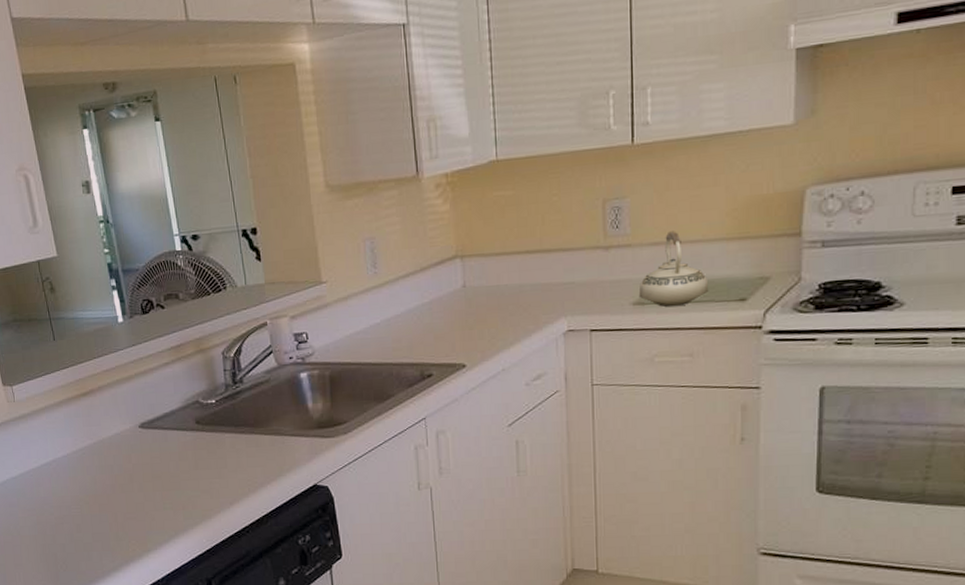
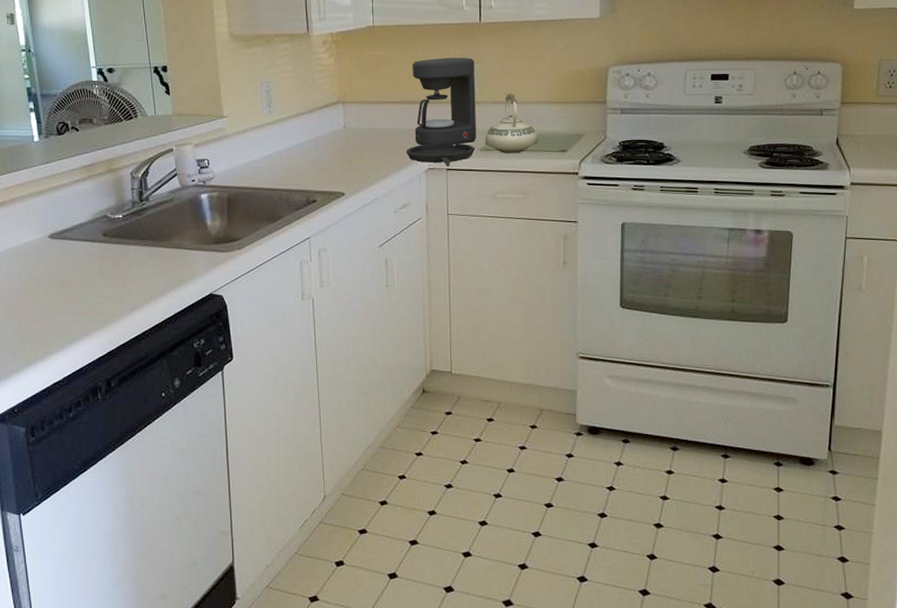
frying pan: none [539,297,627,327] -> present [406,143,476,167]
coffee maker: none [545,189,628,303] -> present [412,57,476,146]

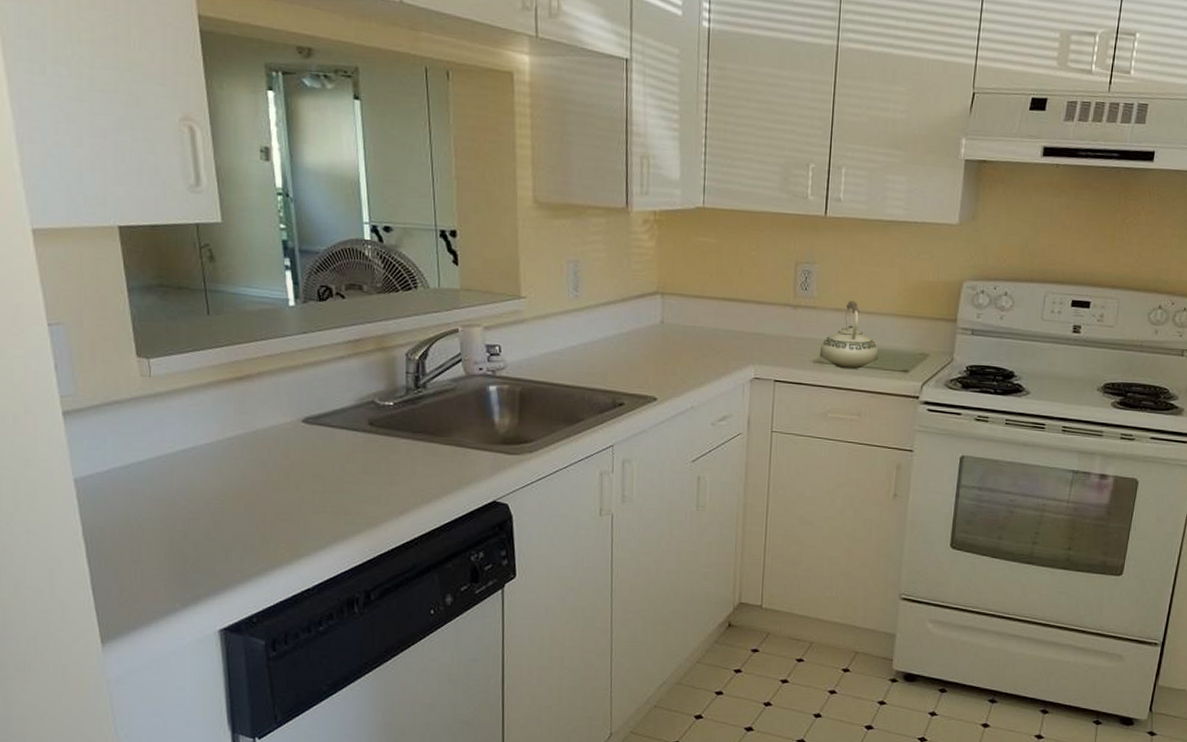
frying pan: present [406,143,476,167] -> none [730,349,809,378]
coffee maker: present [412,57,476,146] -> none [741,252,816,354]

